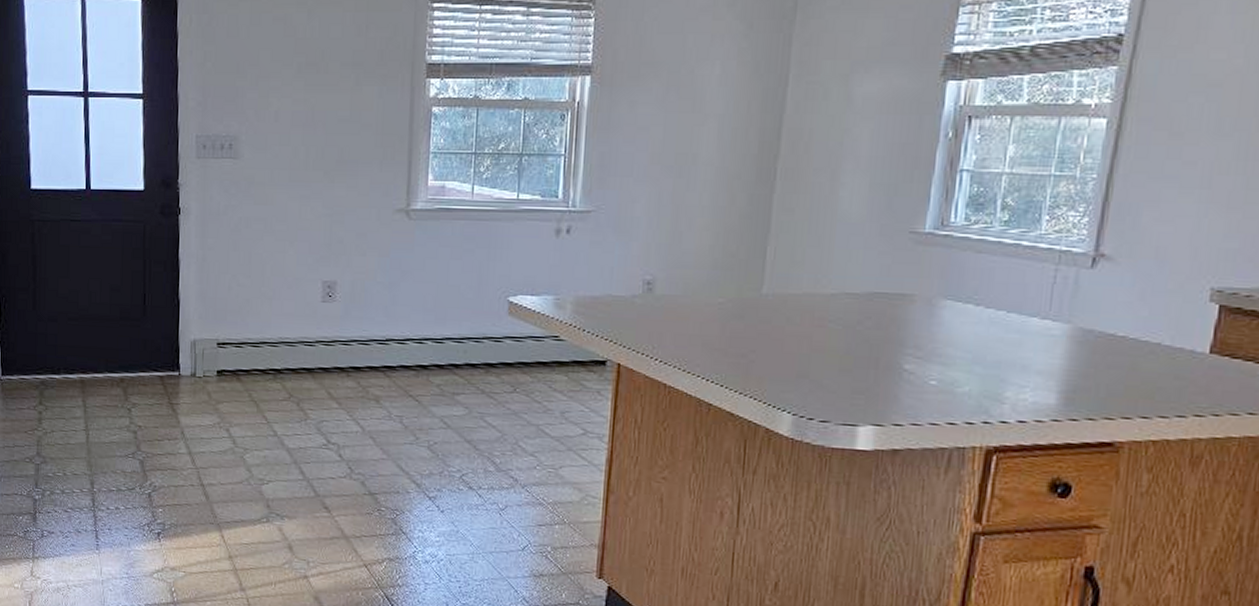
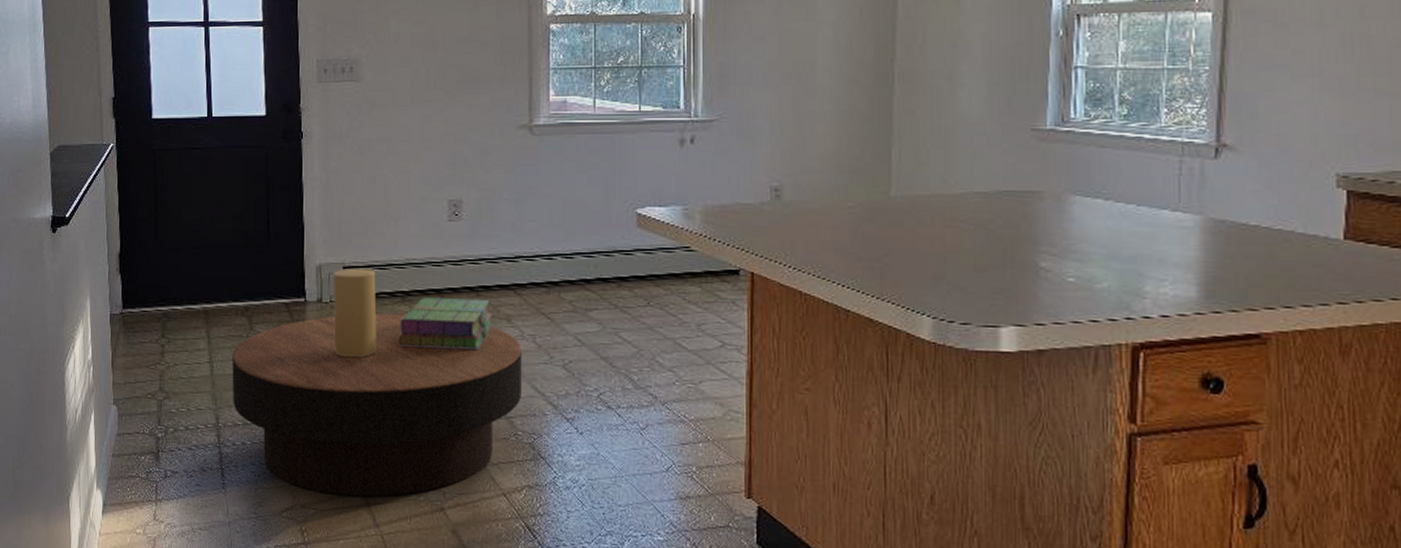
coffee table: none [107,389,389,563] -> present [232,313,522,497]
decorative vase: none [206,344,249,431] -> present [333,267,377,358]
stack of books: none [269,376,361,429] -> present [398,297,492,351]

